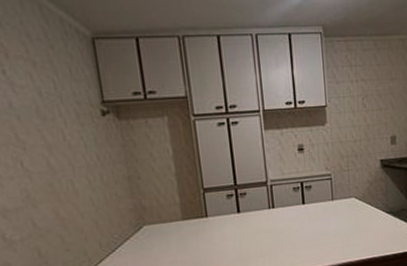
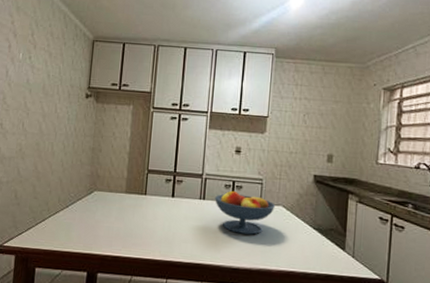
fruit bowl: none [285,191,348,235] -> present [215,190,276,235]

